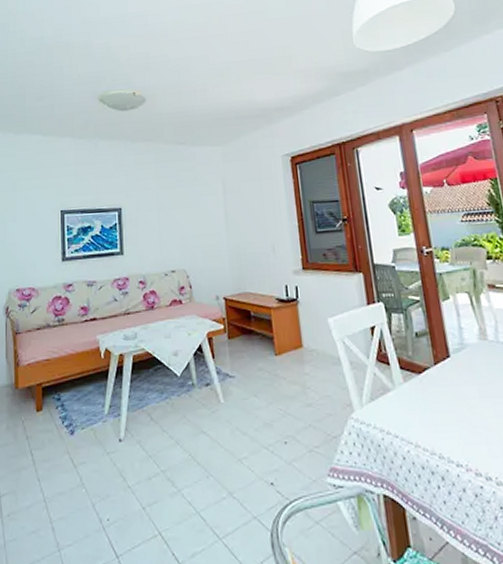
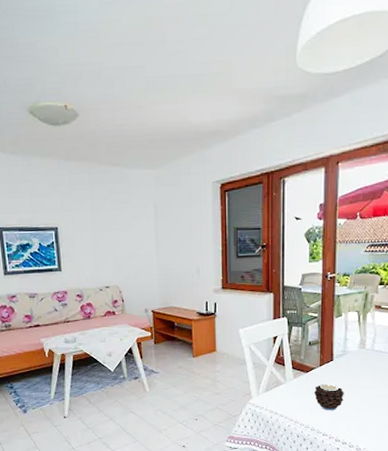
candle: none [432,388,475,429] -> present [314,383,344,411]

